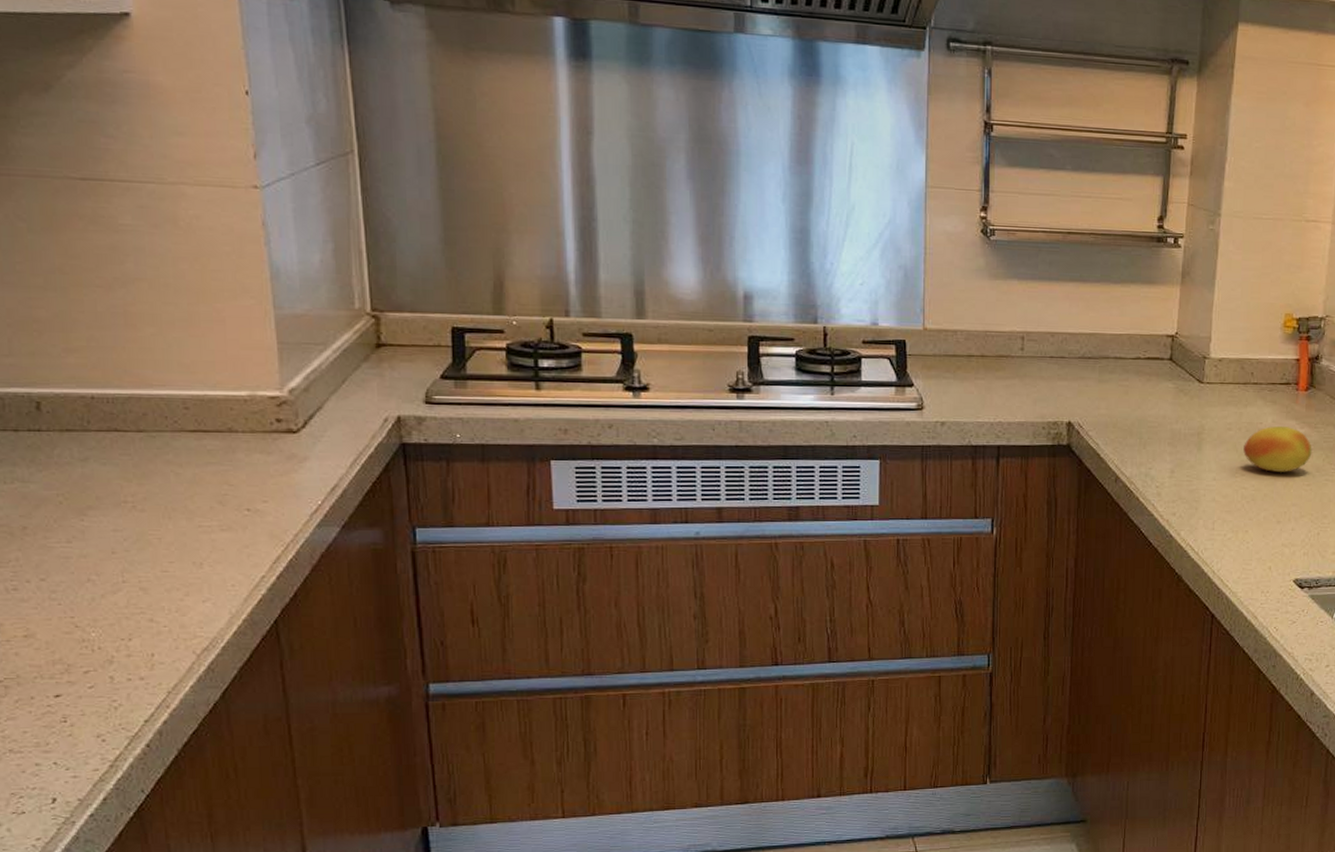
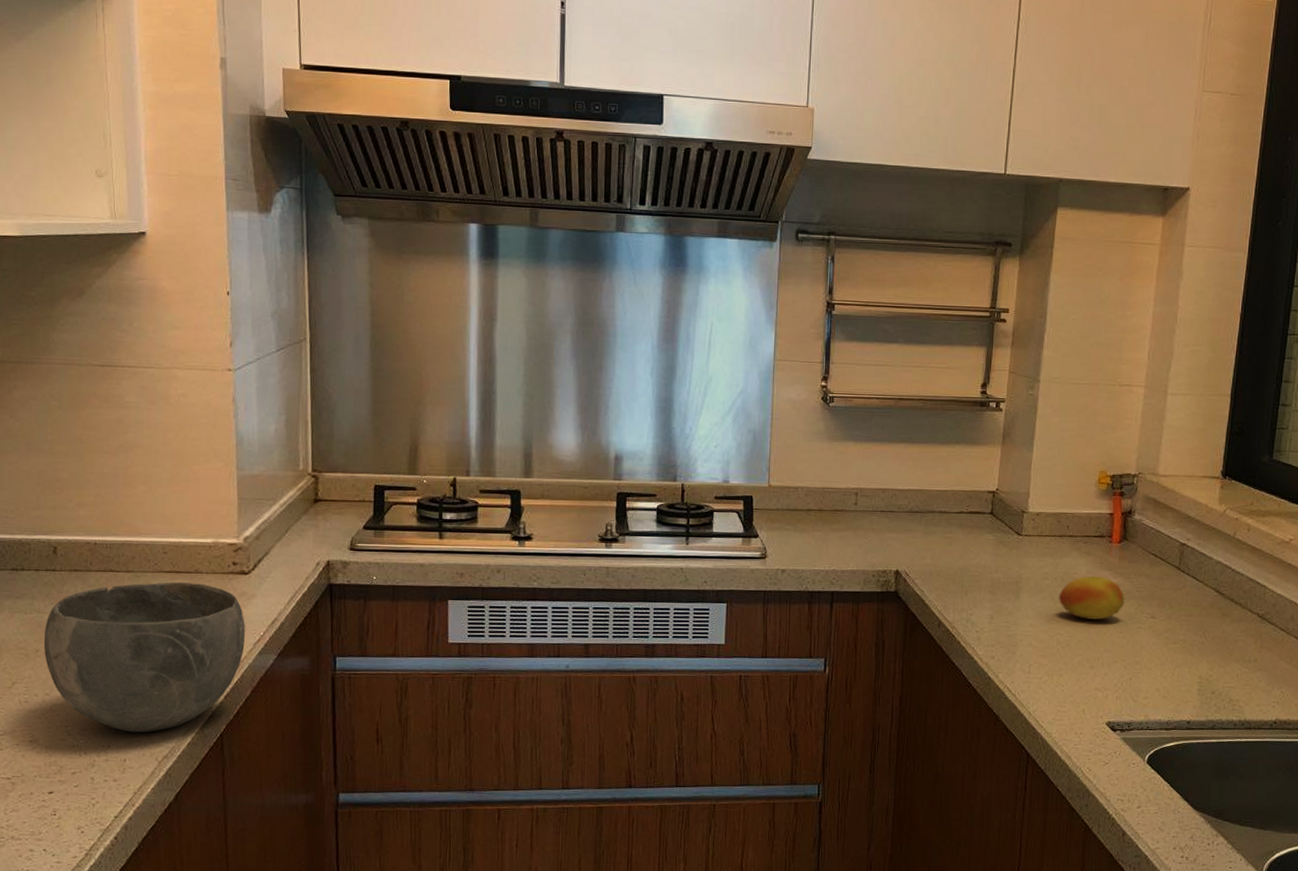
bowl: none [32,442,299,622] -> present [43,581,245,733]

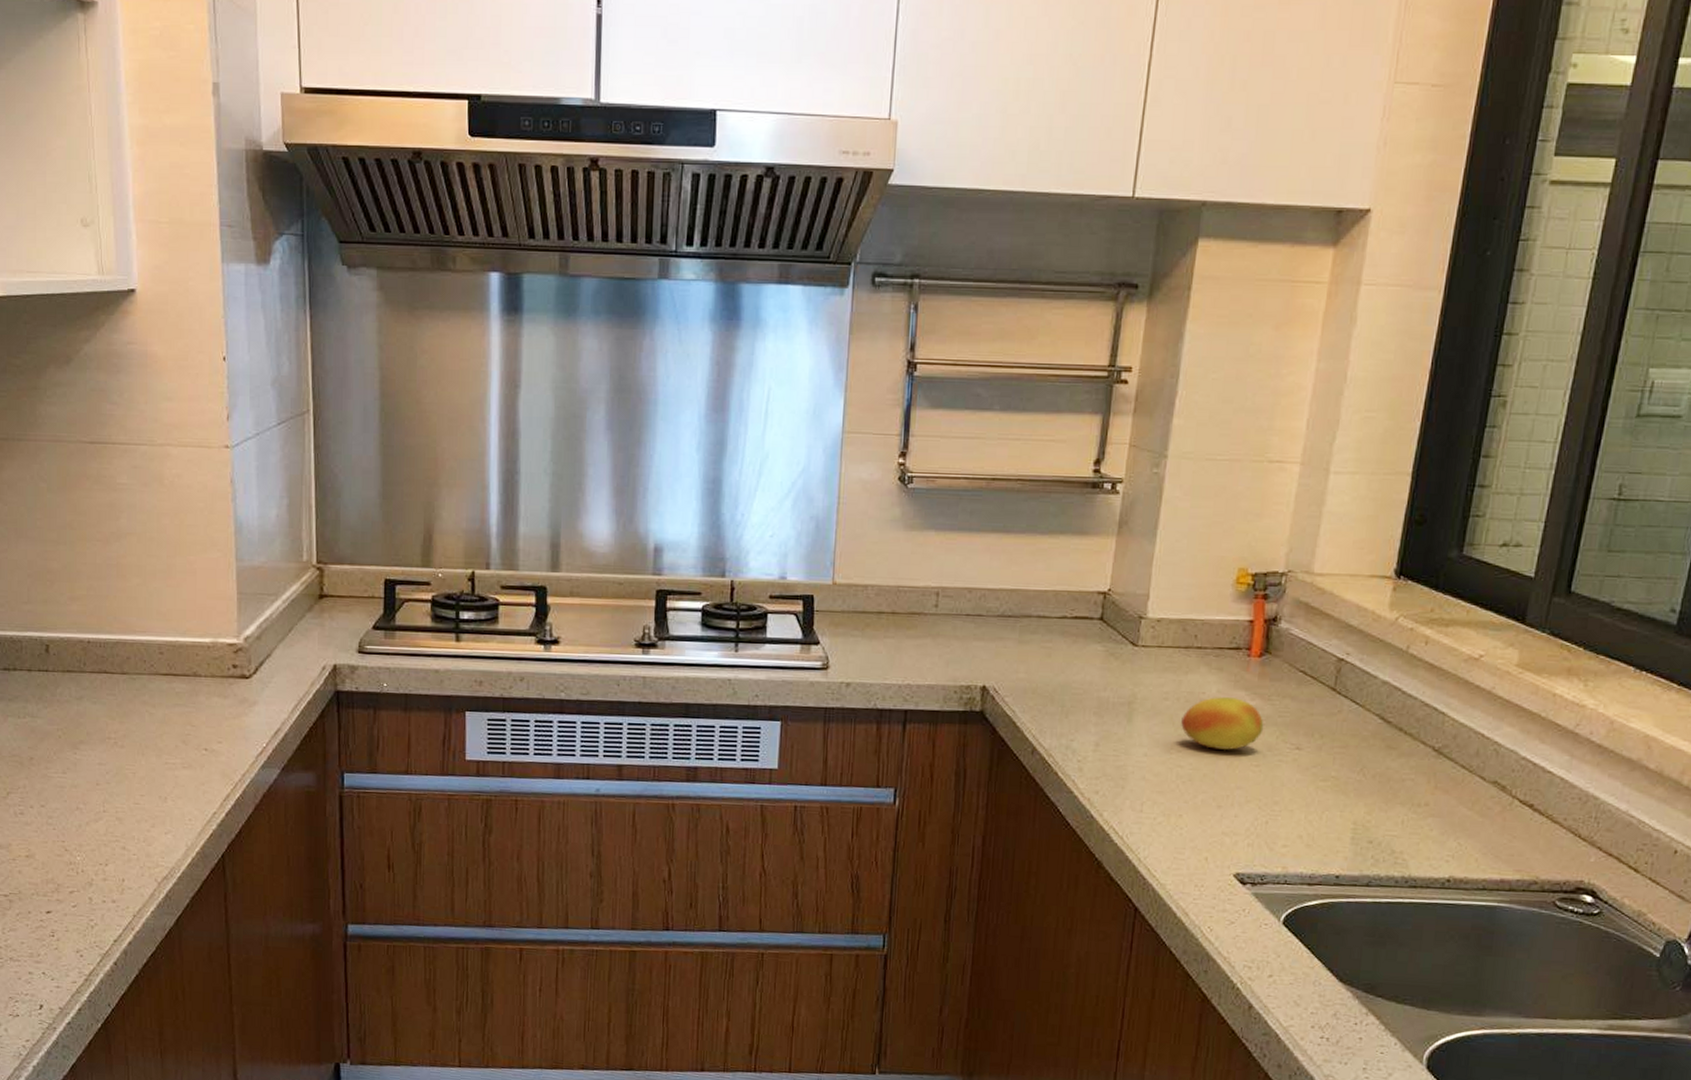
bowl: present [43,581,245,733] -> none [38,685,247,851]

